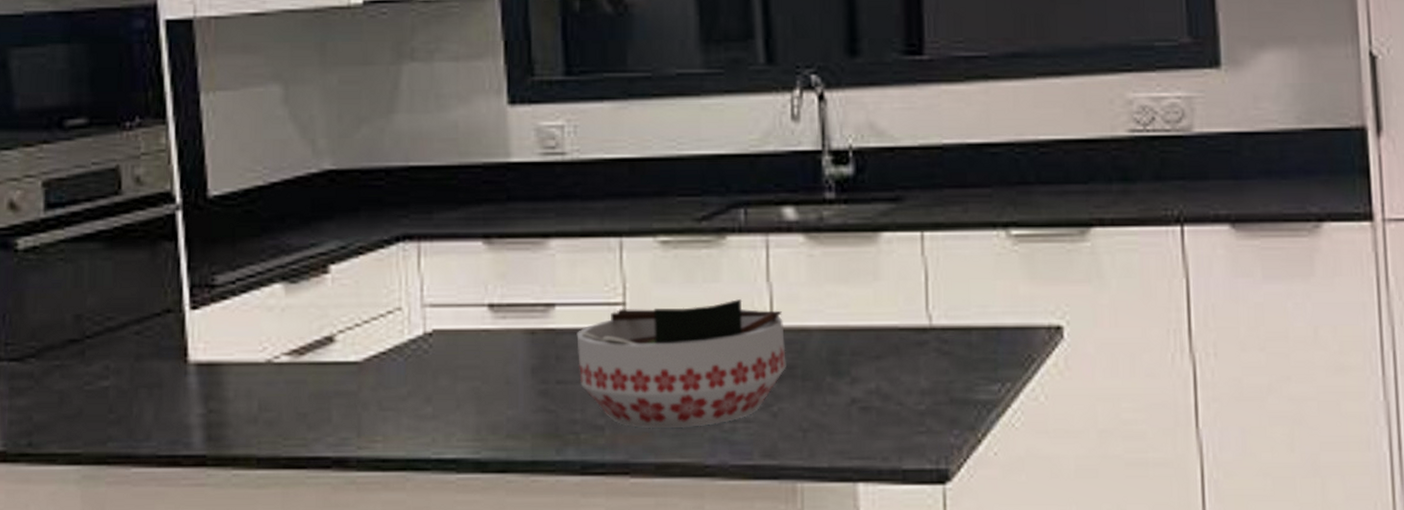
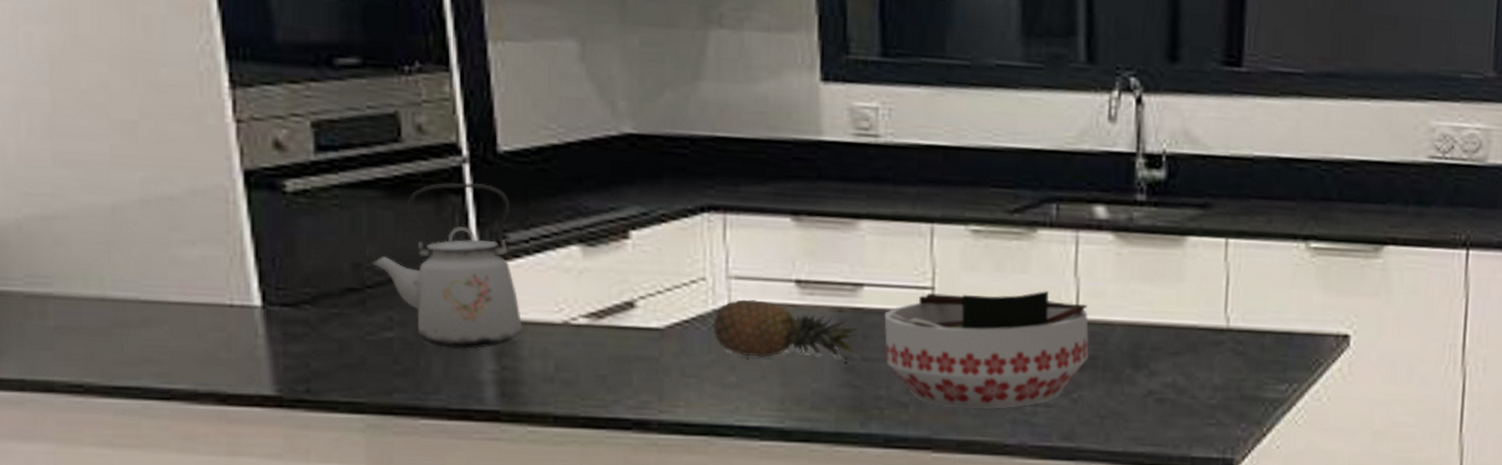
kettle: none [90,228,229,394] -> present [370,182,523,349]
fruit: none [408,326,553,386] -> present [712,298,859,362]

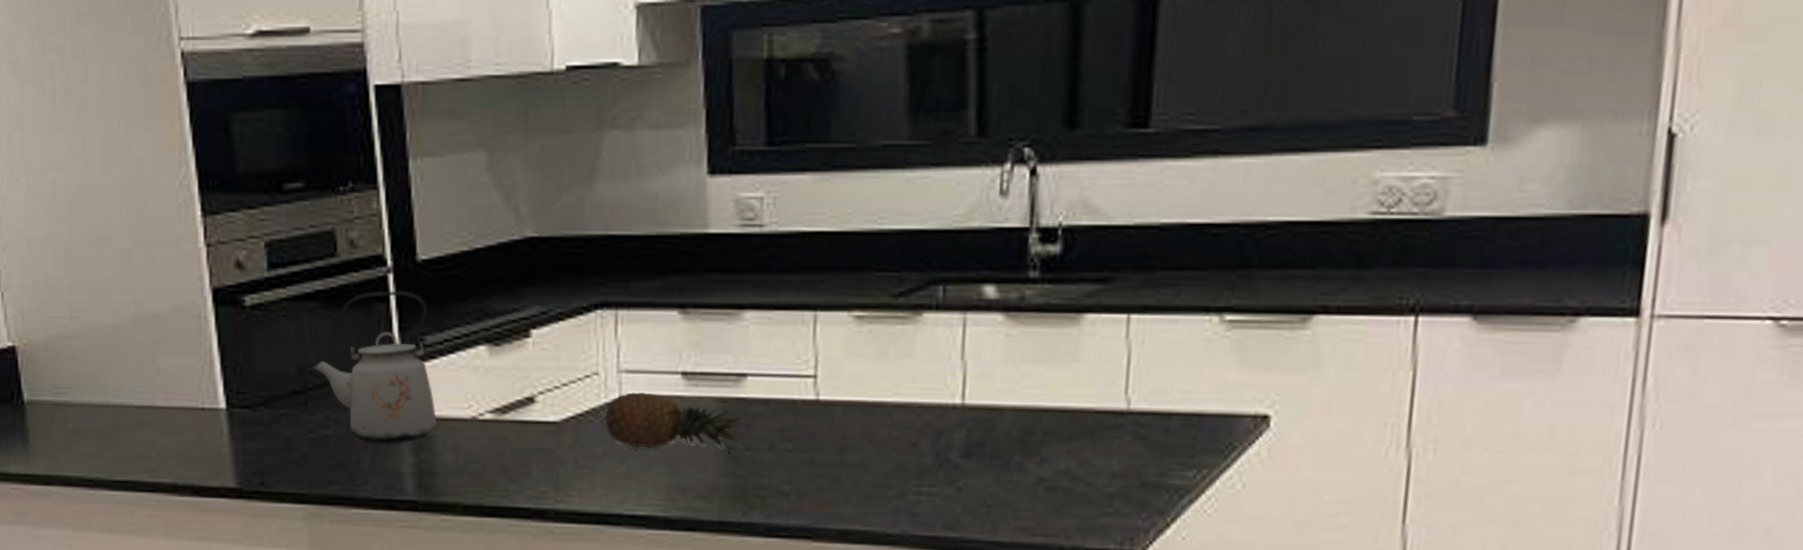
bowl: present [884,291,1089,409] -> none [767,376,976,498]

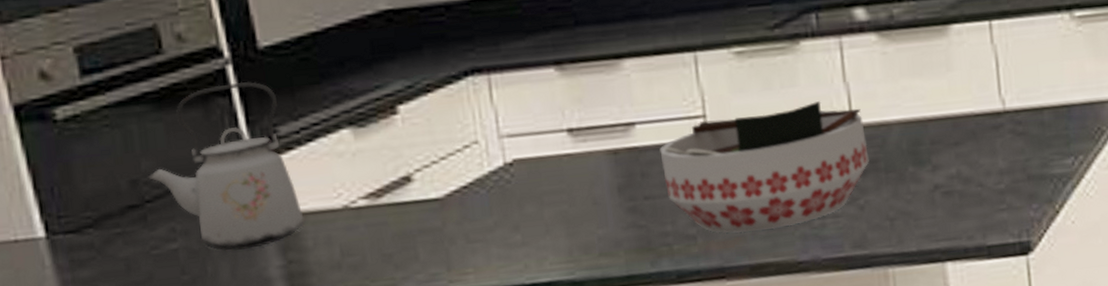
fruit: present [604,391,742,452] -> none [490,154,641,214]
bowl: none [767,376,976,498] -> present [659,101,869,233]

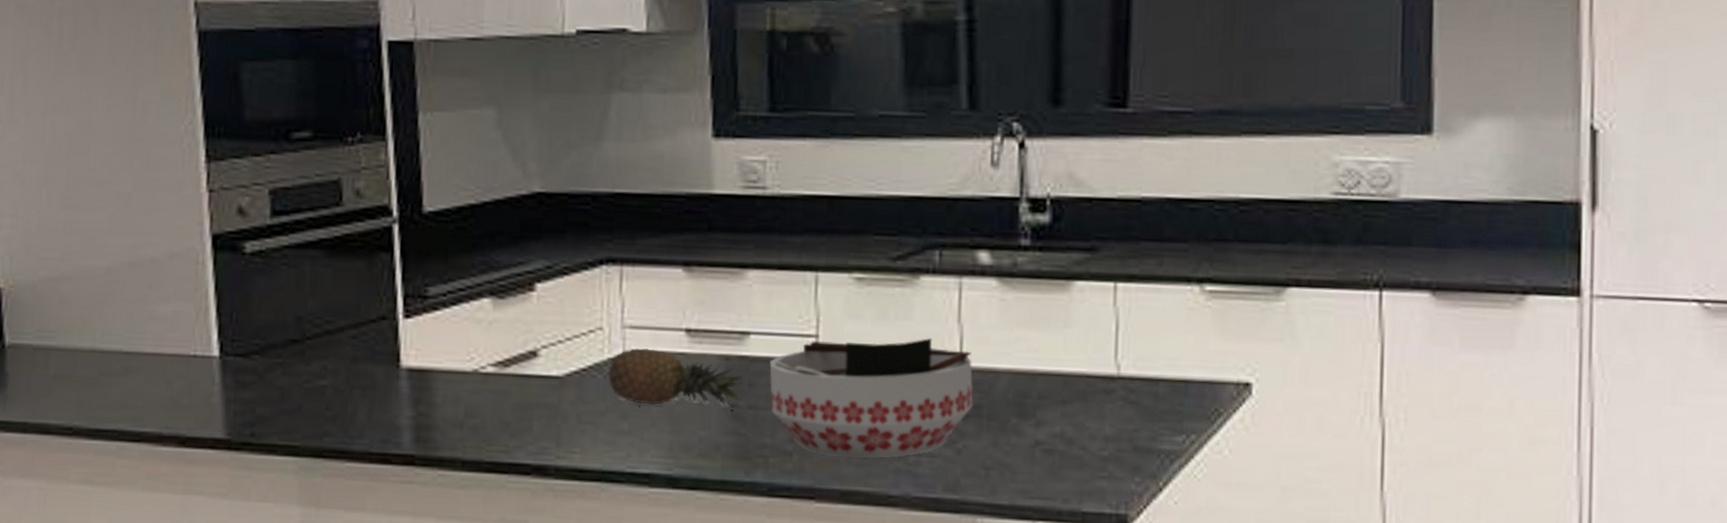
kettle: present [147,81,304,251] -> none [311,240,438,396]
fruit: none [490,154,641,214] -> present [607,347,745,410]

